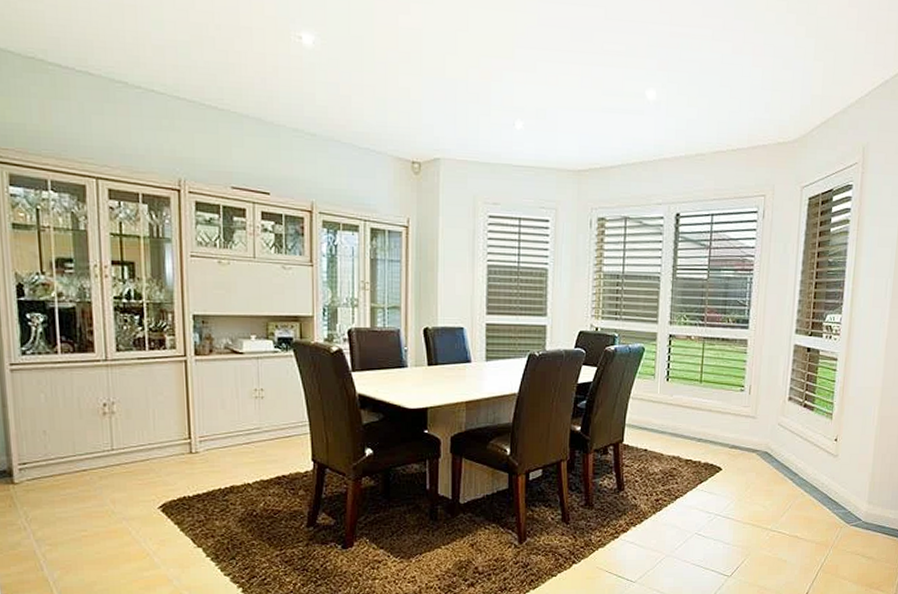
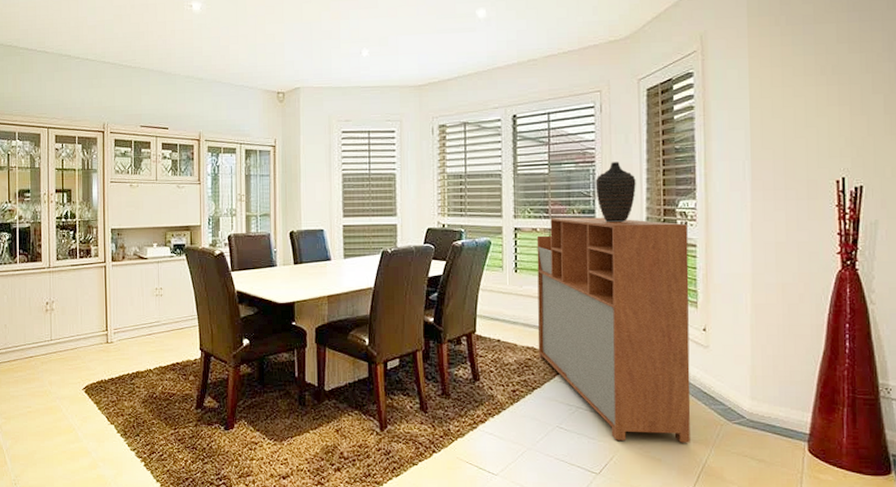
storage cabinet: none [683,326,832,545] -> present [536,217,691,443]
decorative vase: none [751,271,790,334] -> present [595,162,636,223]

